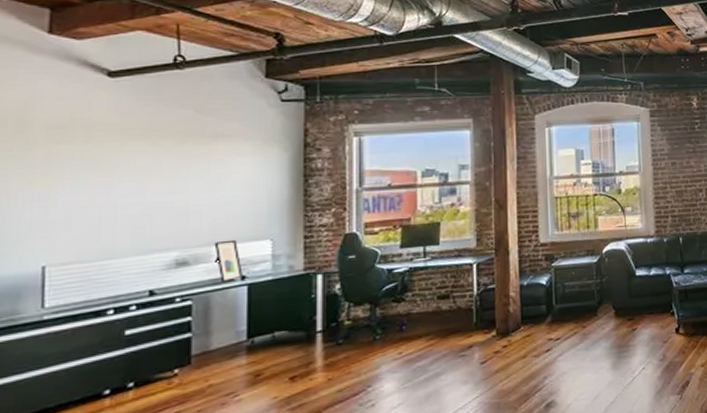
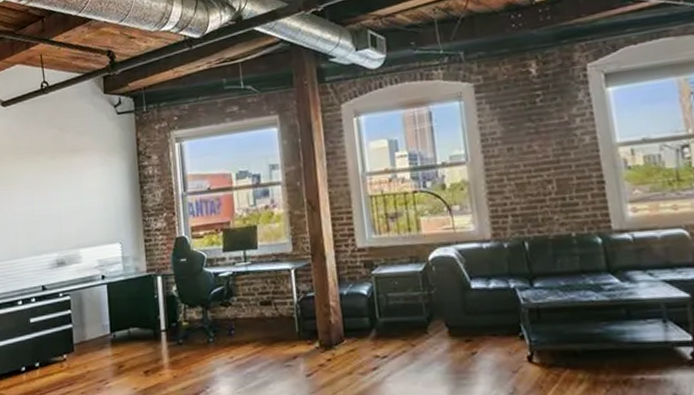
picture frame: present [212,239,243,282] -> none [81,242,103,281]

